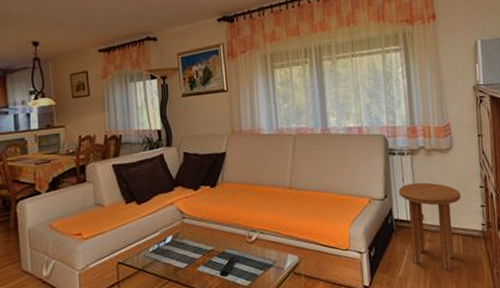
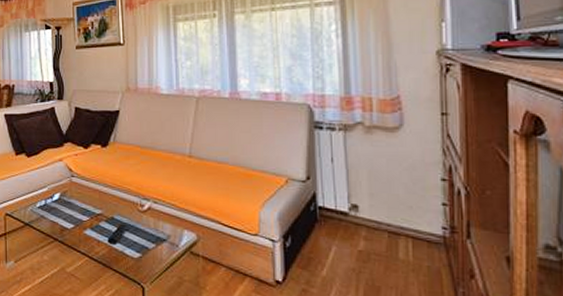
side table: present [398,182,461,271] -> none [325,166,413,280]

